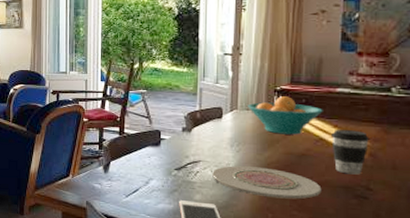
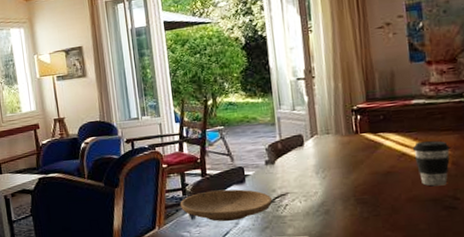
plate: none [95,148,185,180] -> present [180,189,273,222]
plate: present [212,166,322,200] -> none [301,191,411,221]
fruit bowl: present [247,96,323,135] -> none [327,115,402,155]

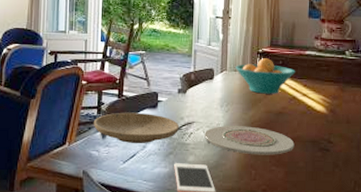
plate: none [301,191,411,221] -> present [204,126,295,155]
fruit bowl: none [327,115,402,155] -> present [235,58,296,94]
coffee cup: present [413,140,450,187] -> none [302,88,330,129]

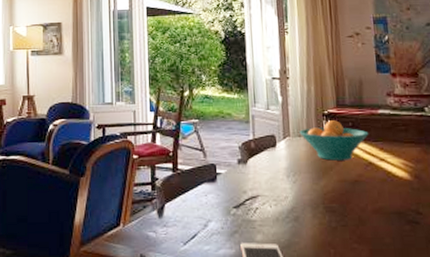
plate: present [93,112,180,144] -> none [148,187,243,223]
plate: present [204,126,295,155] -> none [272,198,377,231]

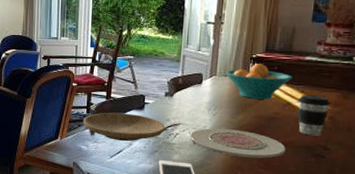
plate: none [148,187,243,223] -> present [82,112,166,142]
plate: none [272,198,377,231] -> present [190,128,286,159]
coffee cup: none [379,151,413,199] -> present [298,94,331,136]

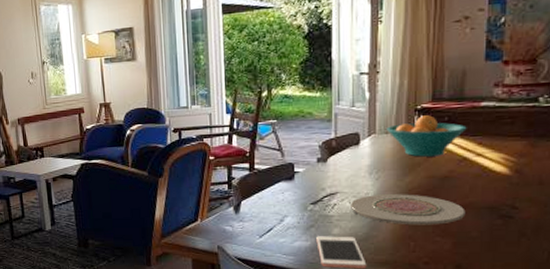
plate: present [82,112,166,142] -> none [224,185,321,218]
coffee cup: present [298,94,331,136] -> none [476,146,515,194]

